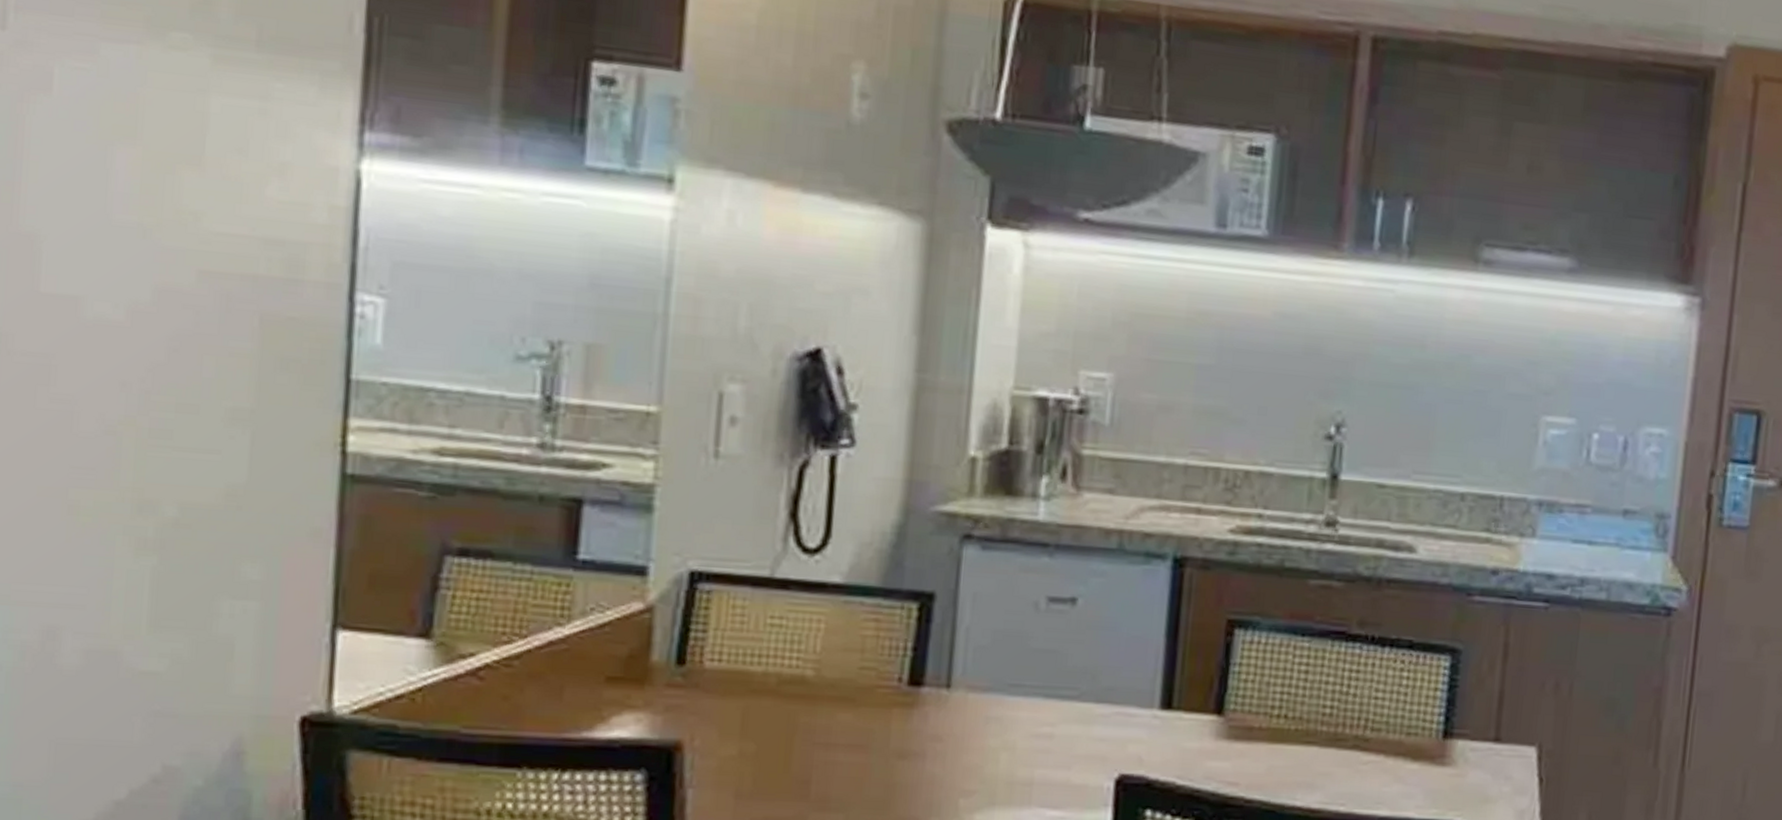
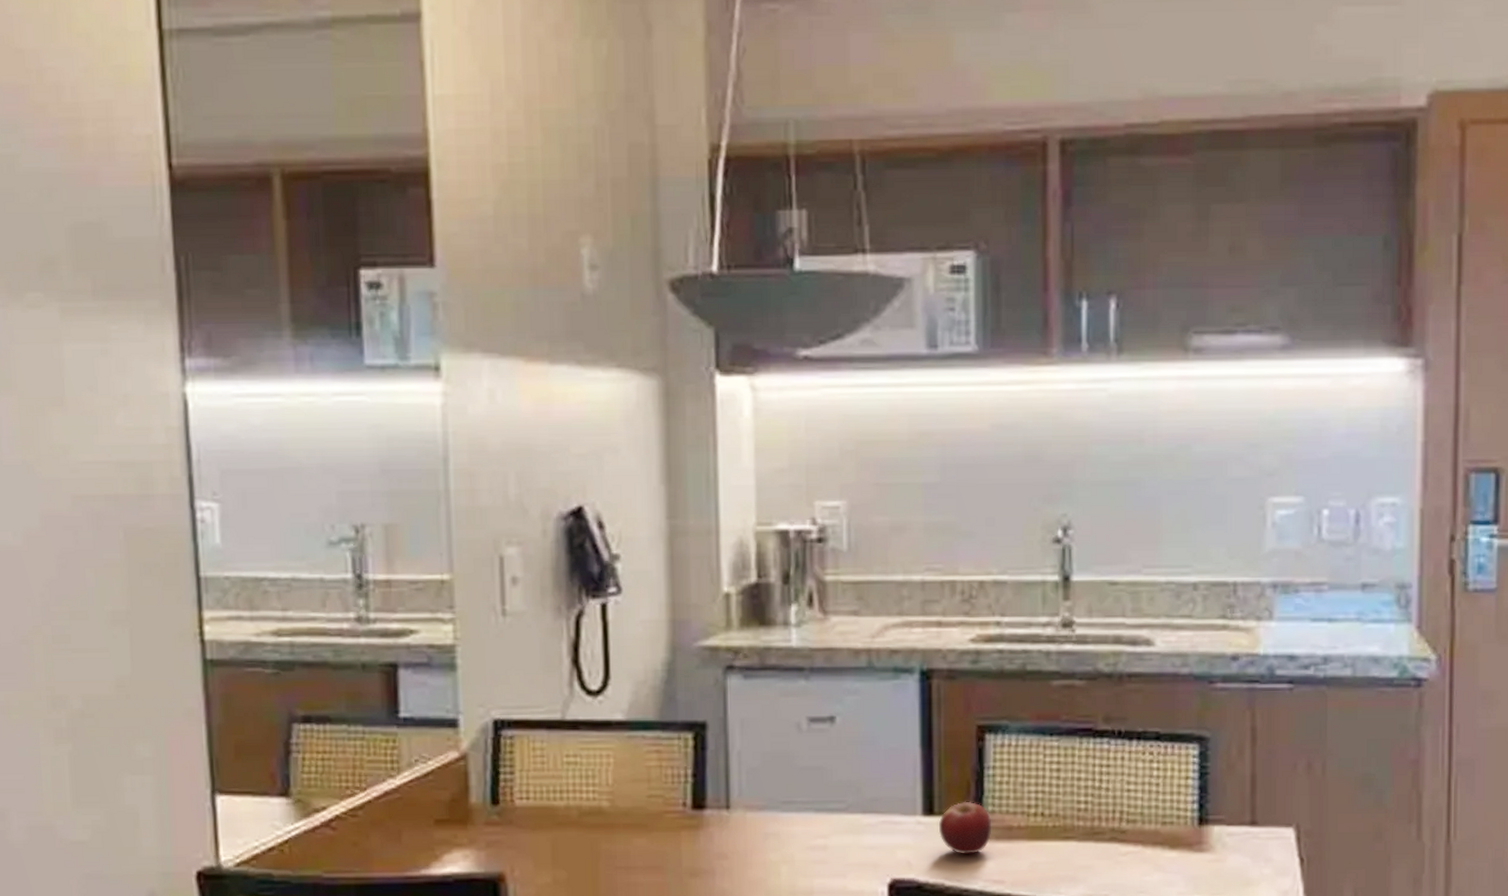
fruit: none [1175,697,1233,754] -> present [939,801,992,855]

